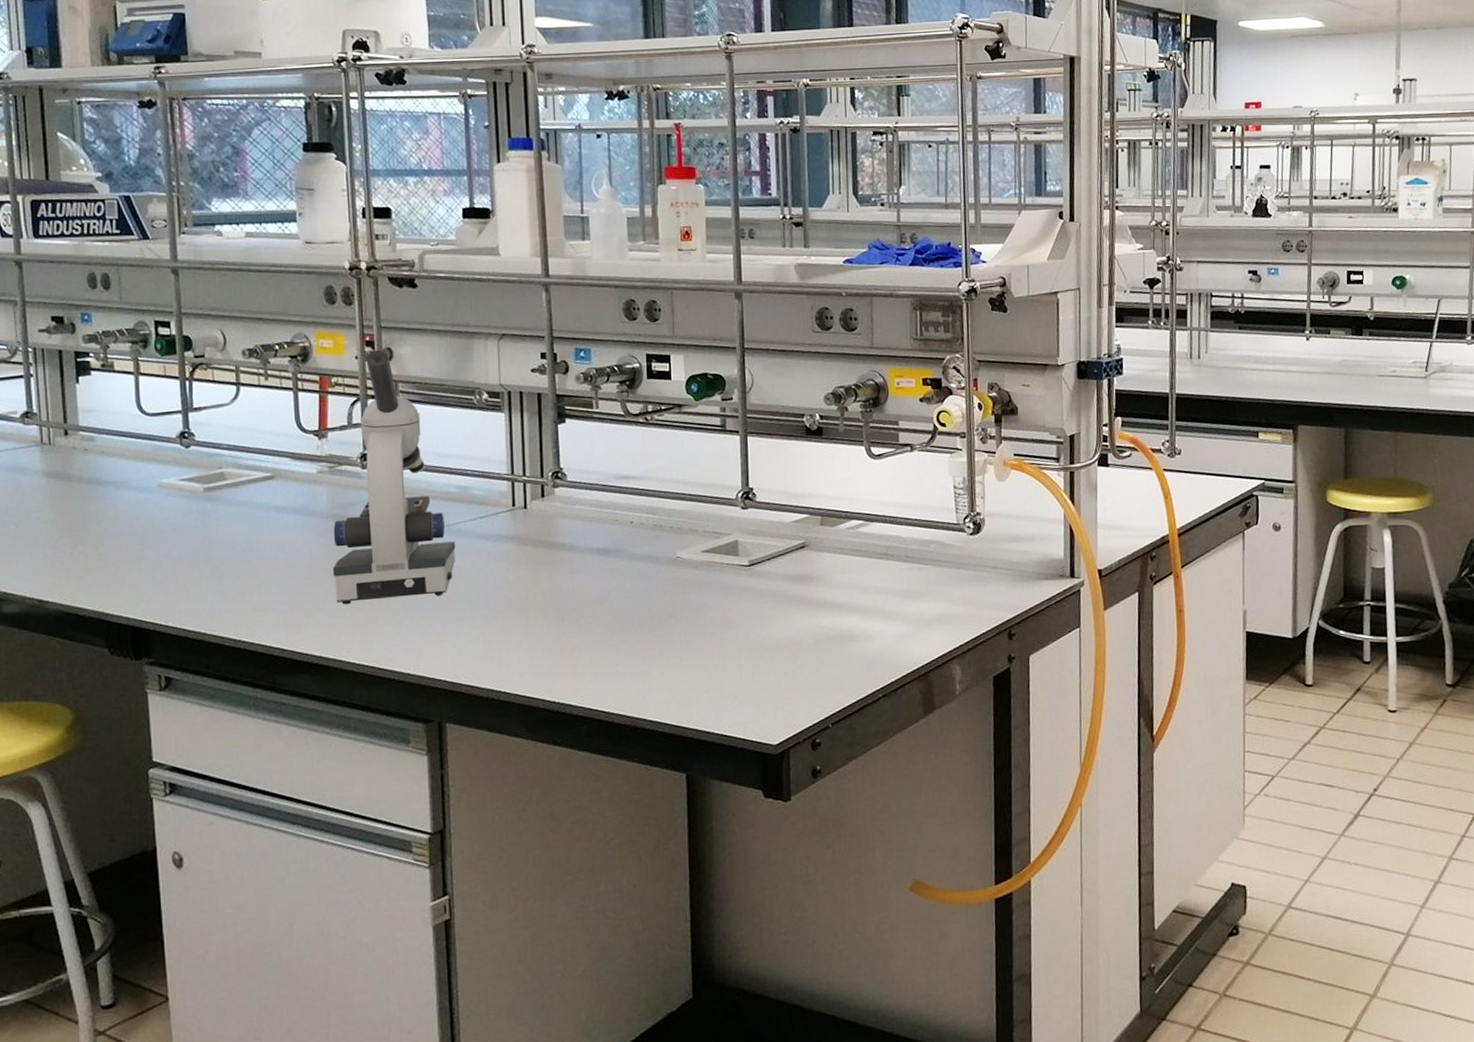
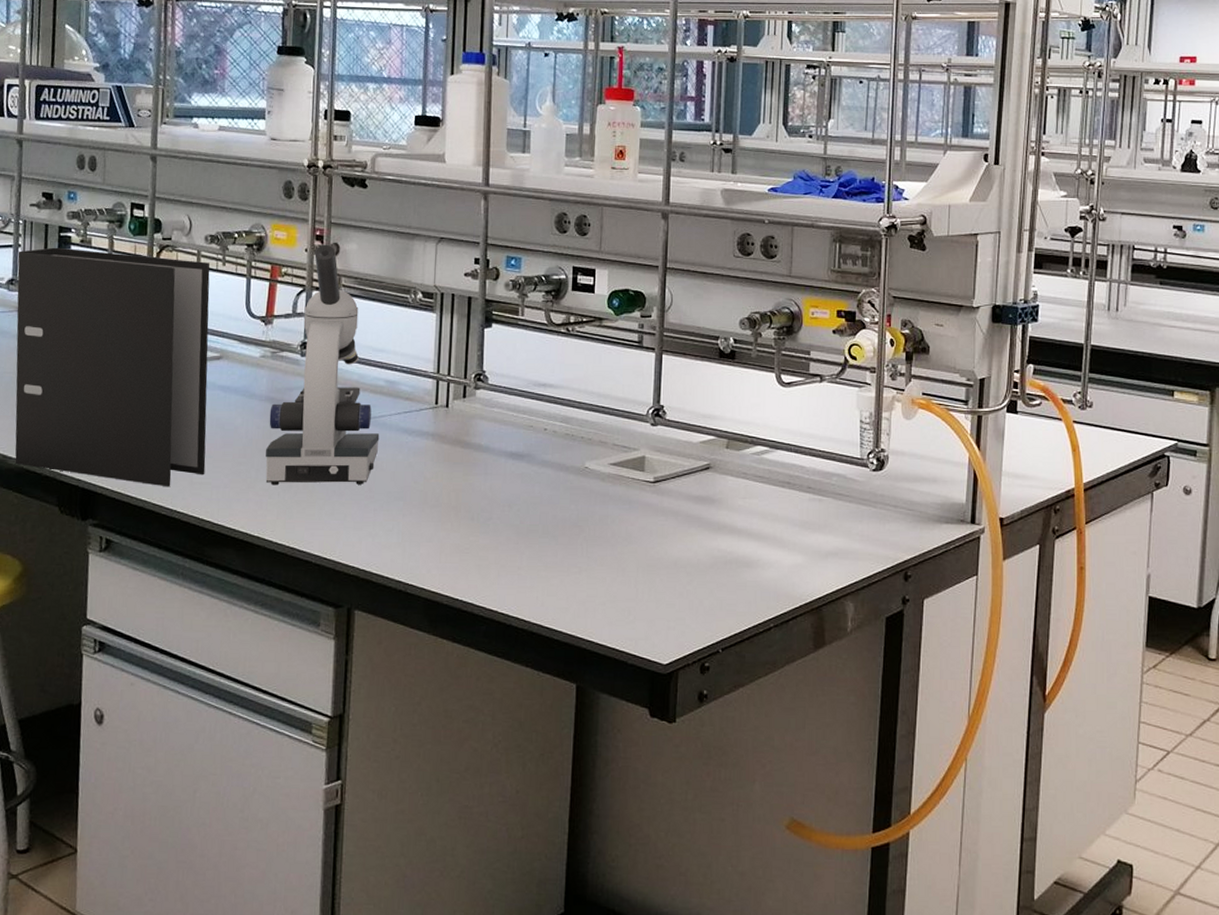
binder: none [30,374,268,617] -> present [15,247,210,487]

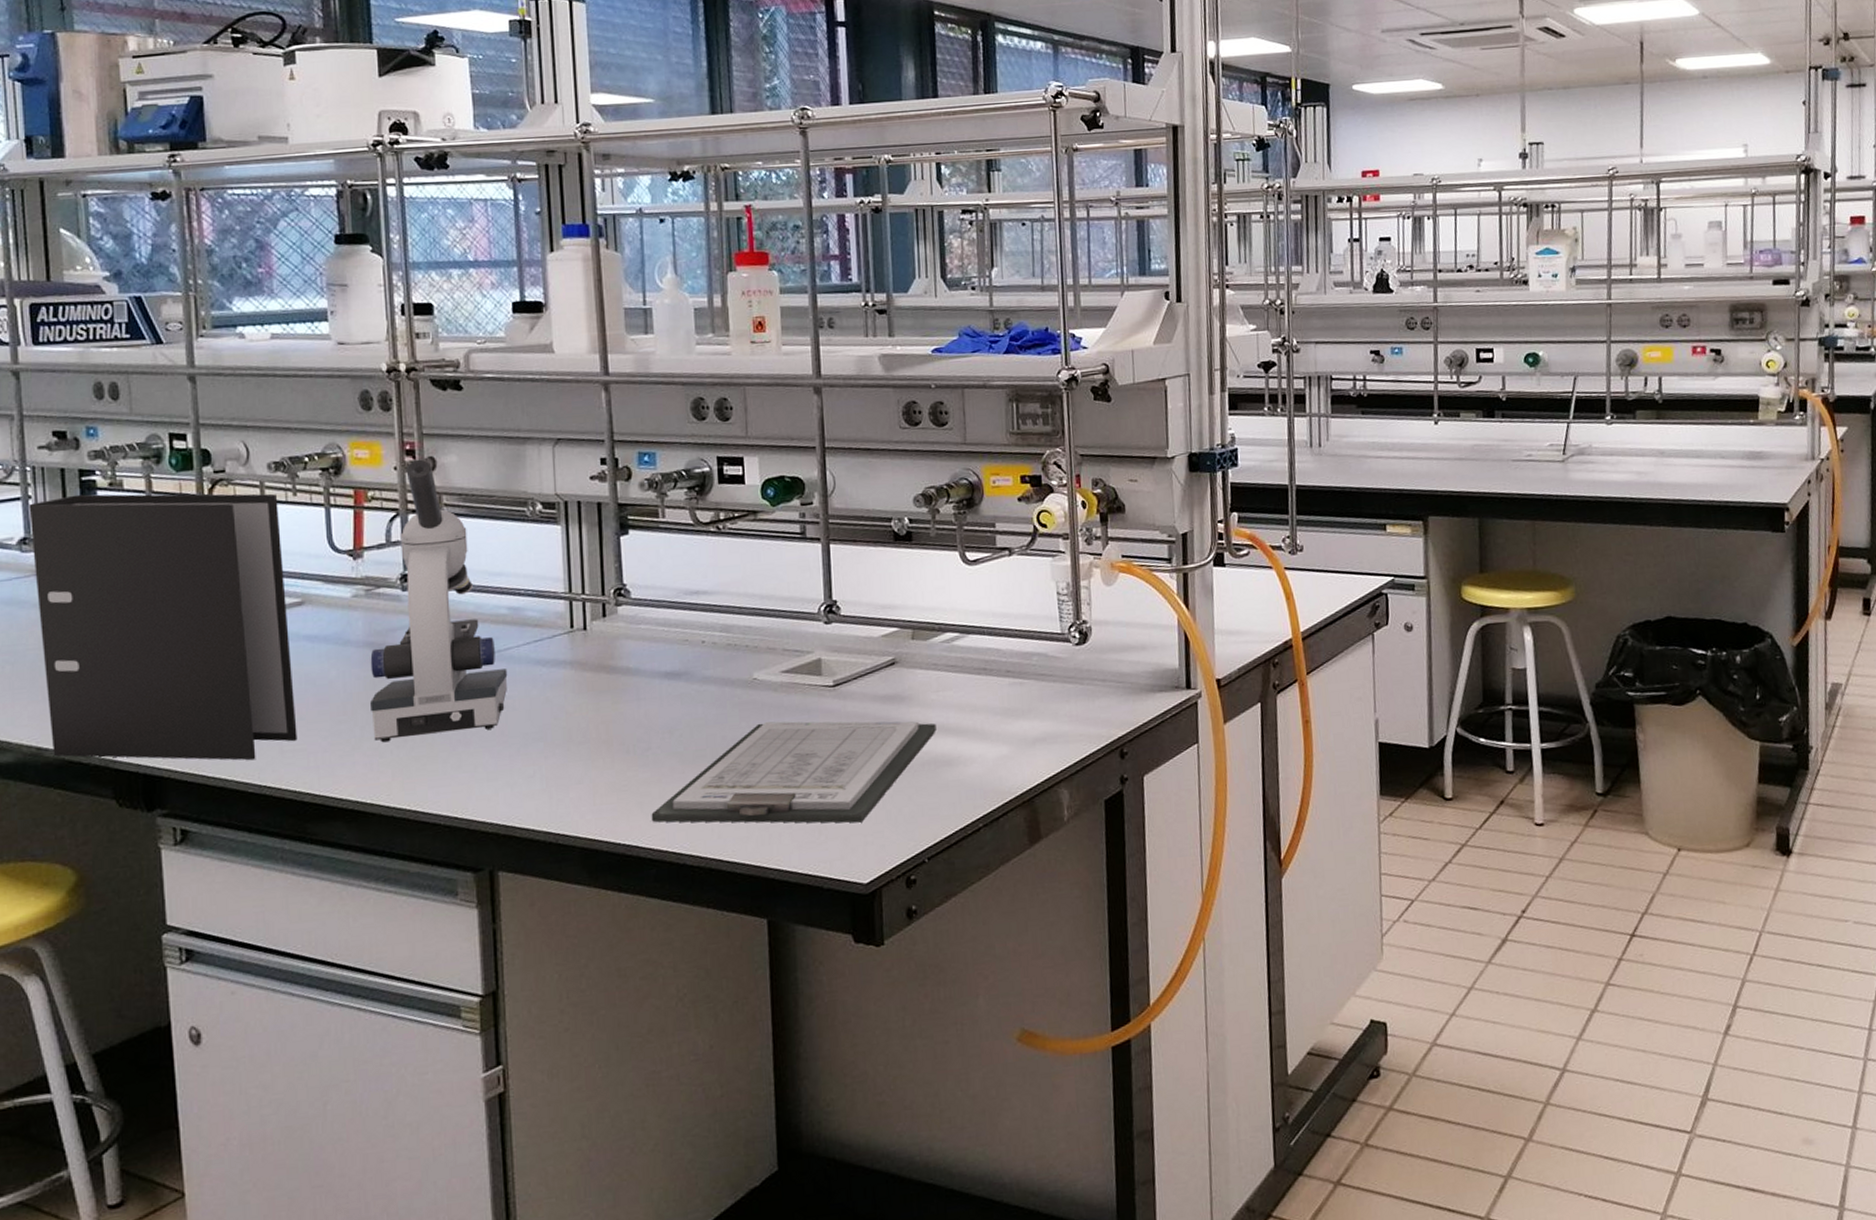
clipboard: none [486,508,740,608] -> present [651,721,936,823]

